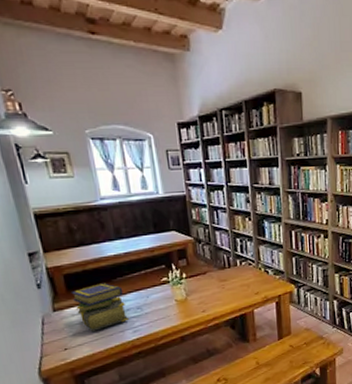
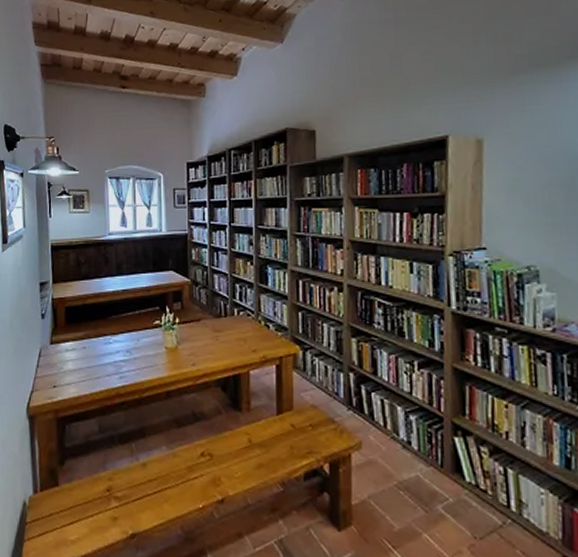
stack of books: present [71,283,128,331] -> none [69,320,117,371]

